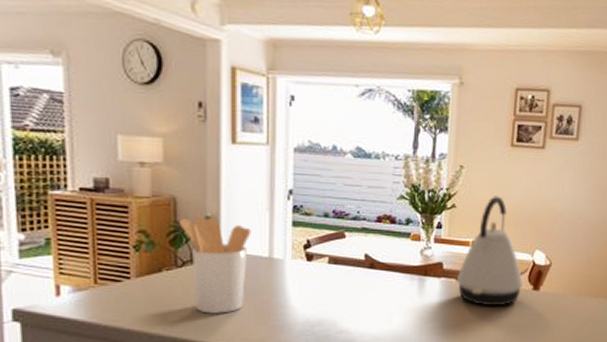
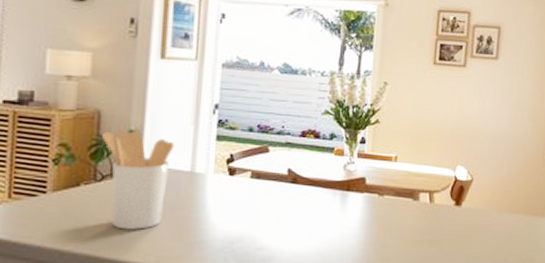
kettle: present [457,196,524,306] -> none [380,112,446,222]

